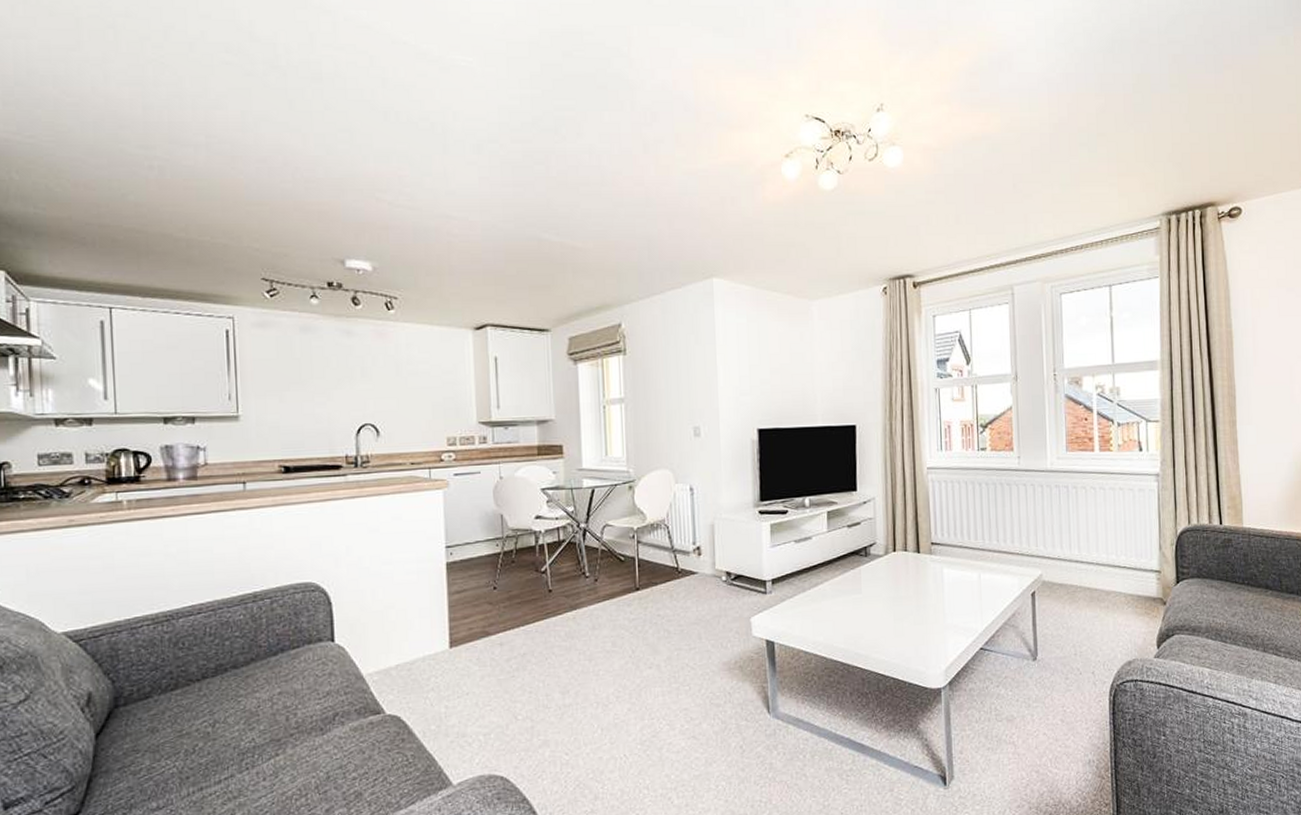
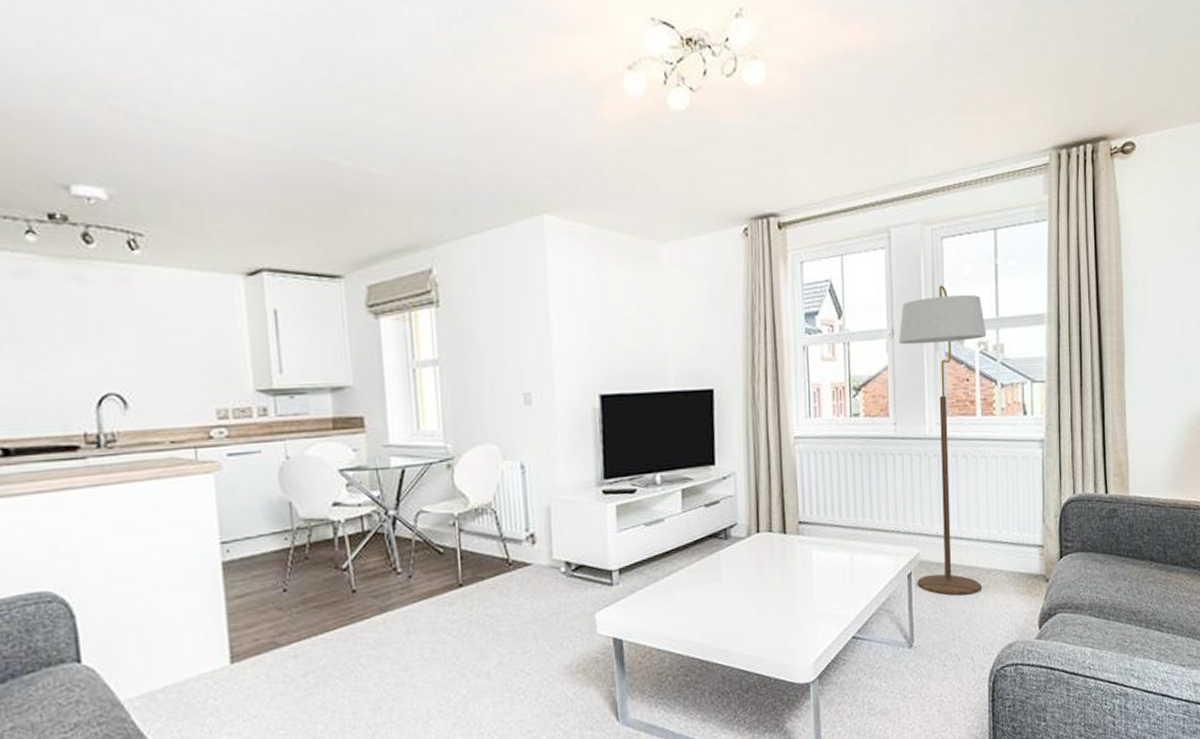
floor lamp: none [1021,335,1103,614] -> present [898,285,987,595]

